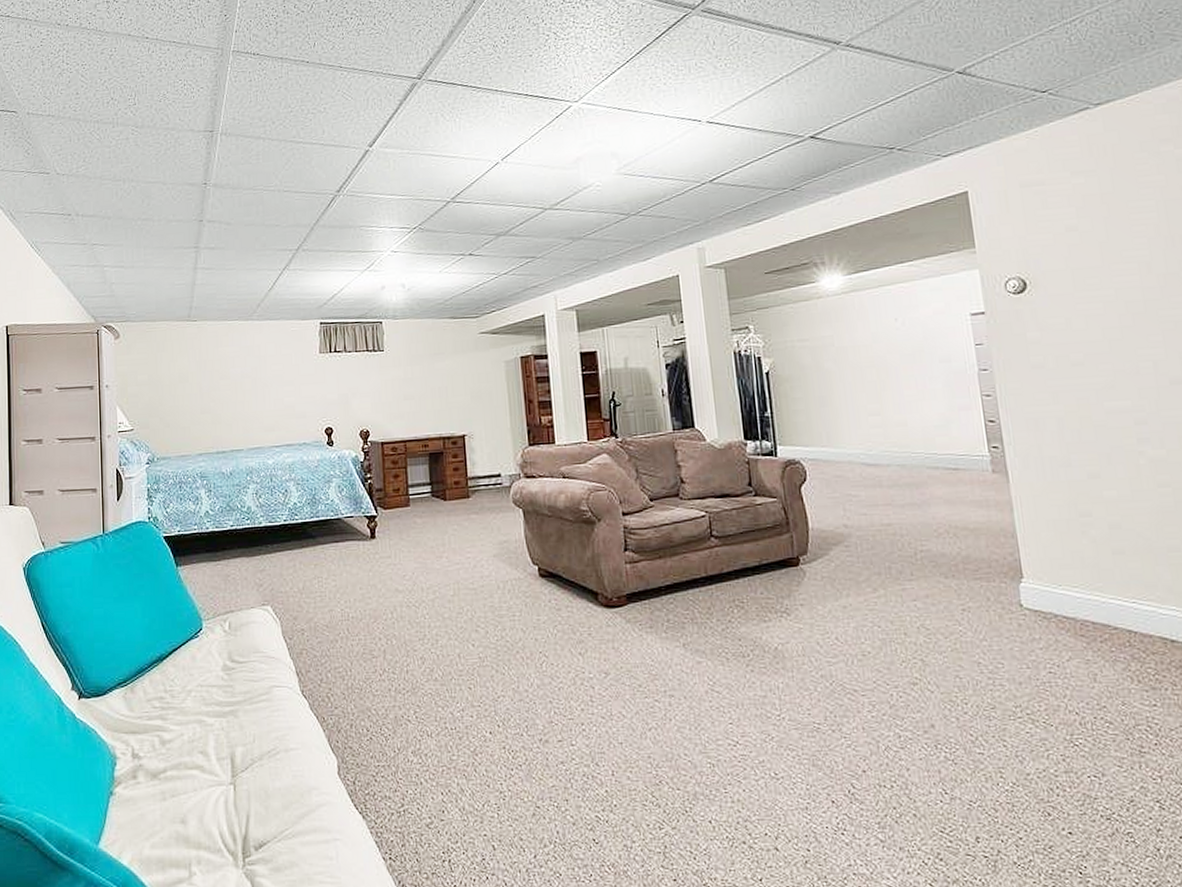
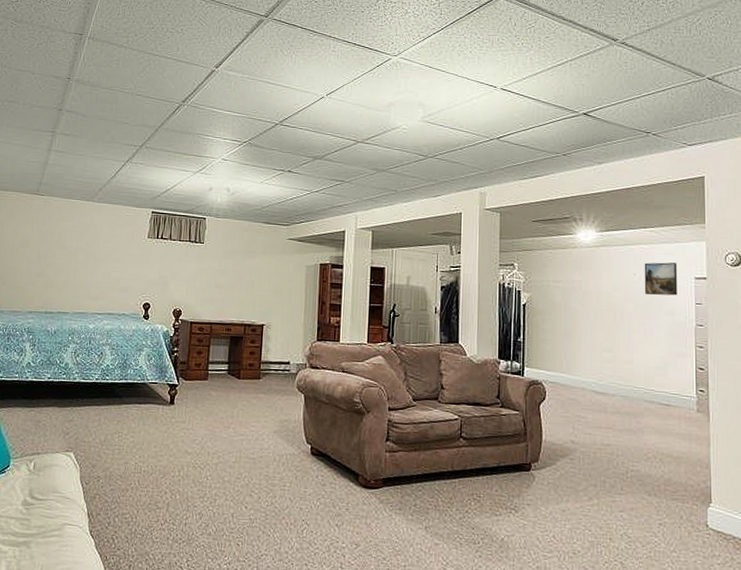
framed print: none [906,299,952,342] -> present [644,262,678,296]

